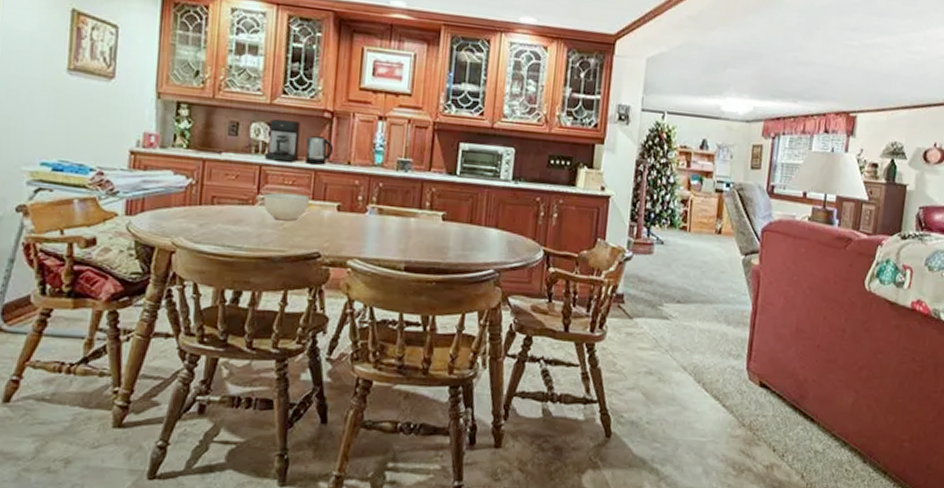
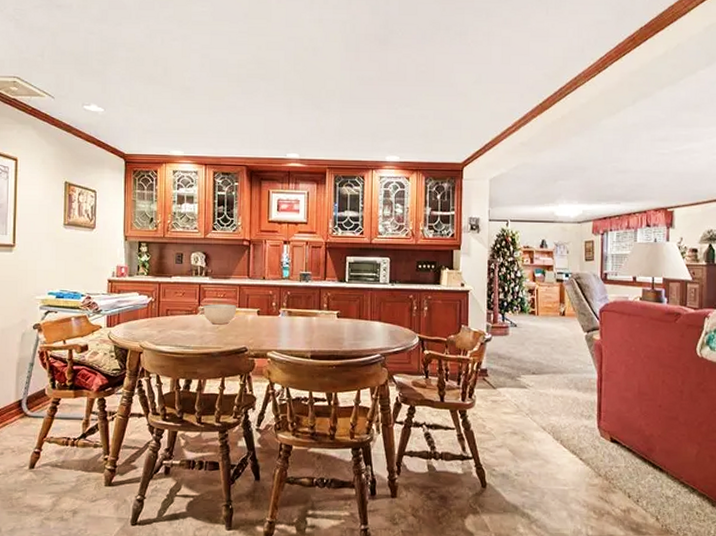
coffee maker: present [265,118,301,162] -> none [203,248,227,280]
kettle: present [305,135,334,165] -> none [231,258,252,281]

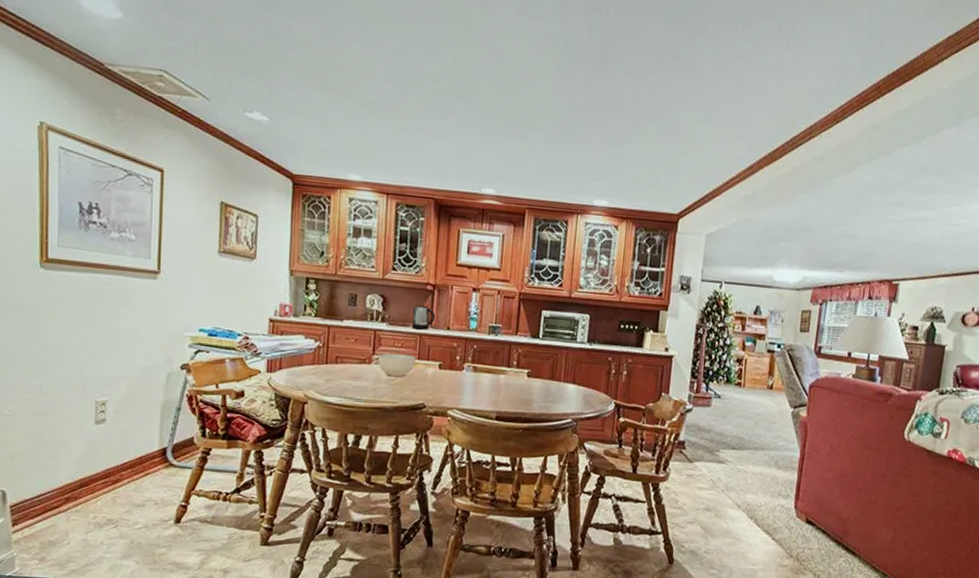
kettle: none [231,258,252,281] -> present [412,304,436,330]

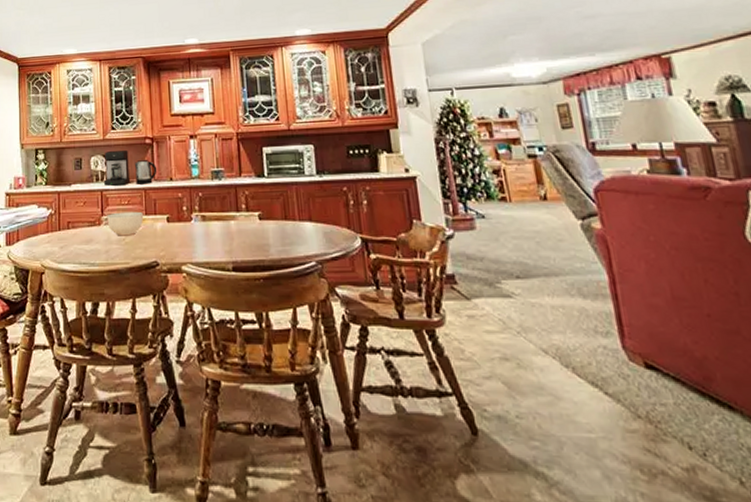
coffee maker: none [379,291,408,328] -> present [104,149,130,186]

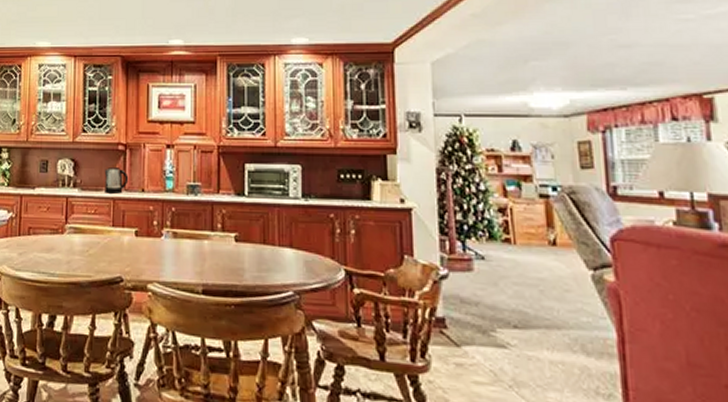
coffee maker: present [104,149,130,186] -> none [71,154,99,193]
bowl: present [107,211,144,236] -> none [71,221,111,248]

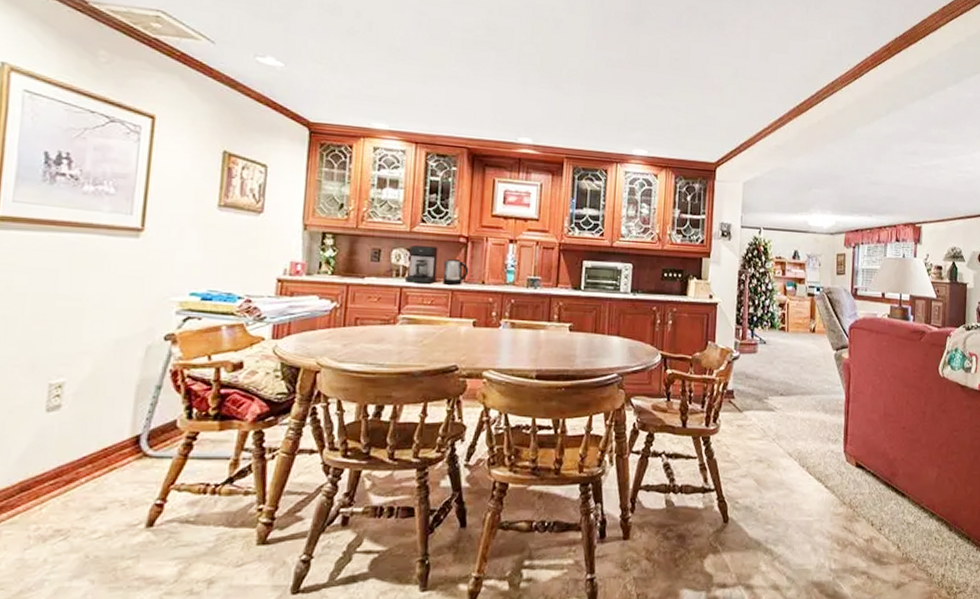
coffee maker: none [71,154,99,193] -> present [405,244,438,284]

